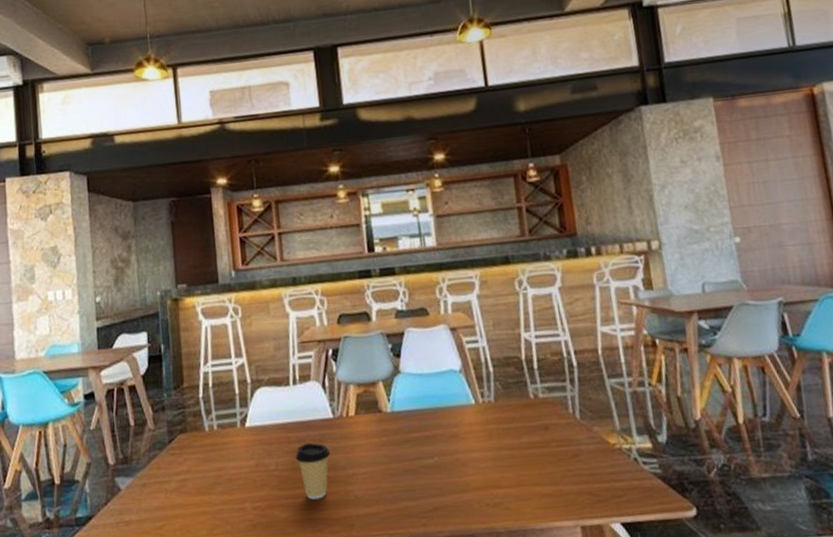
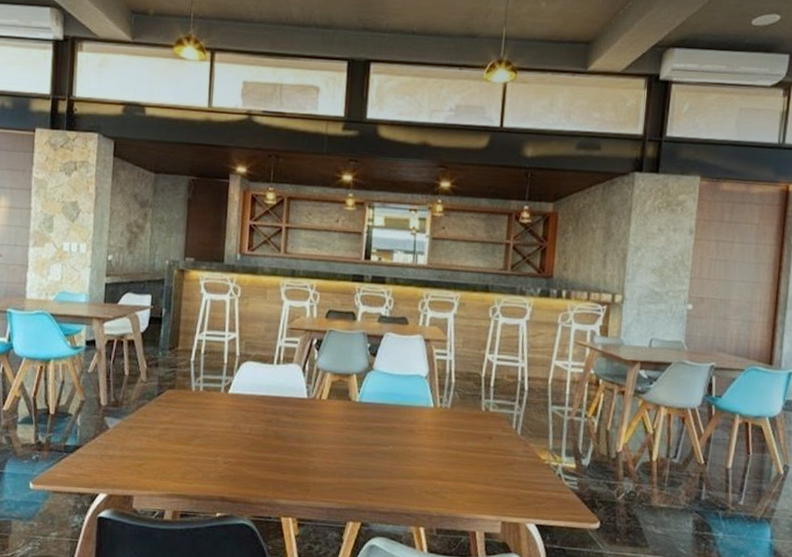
coffee cup: present [295,443,331,500] -> none [268,416,300,464]

